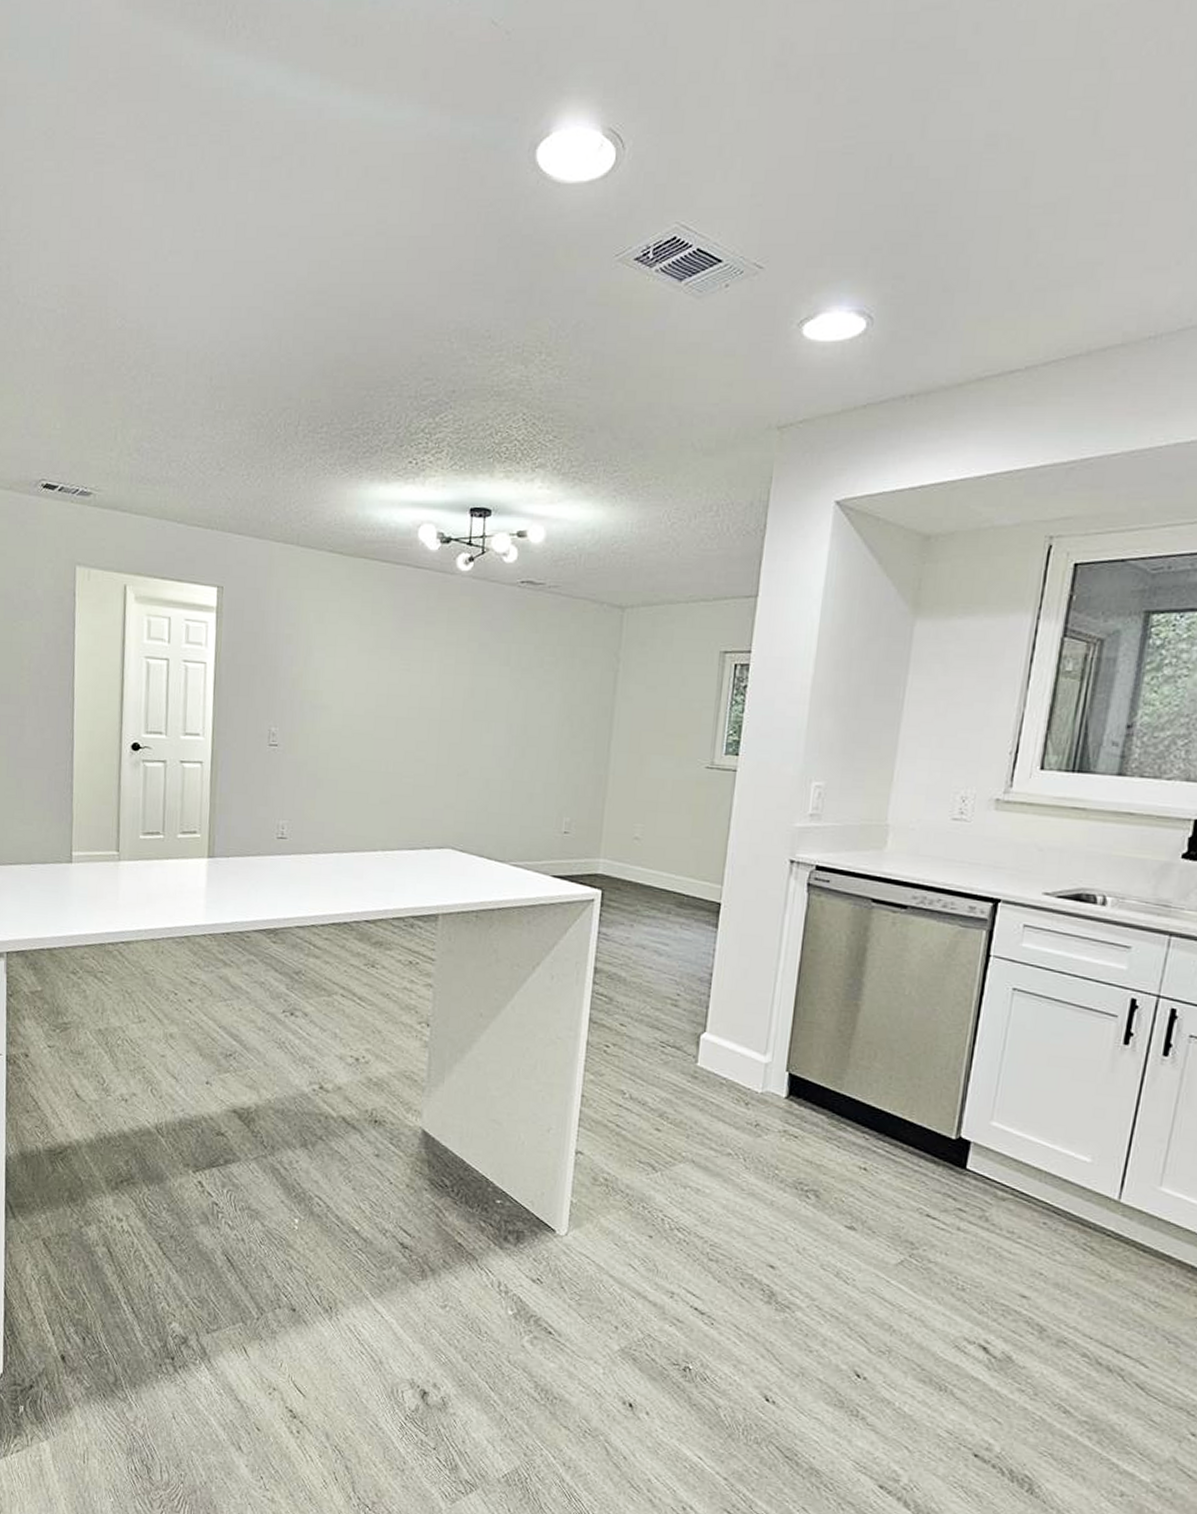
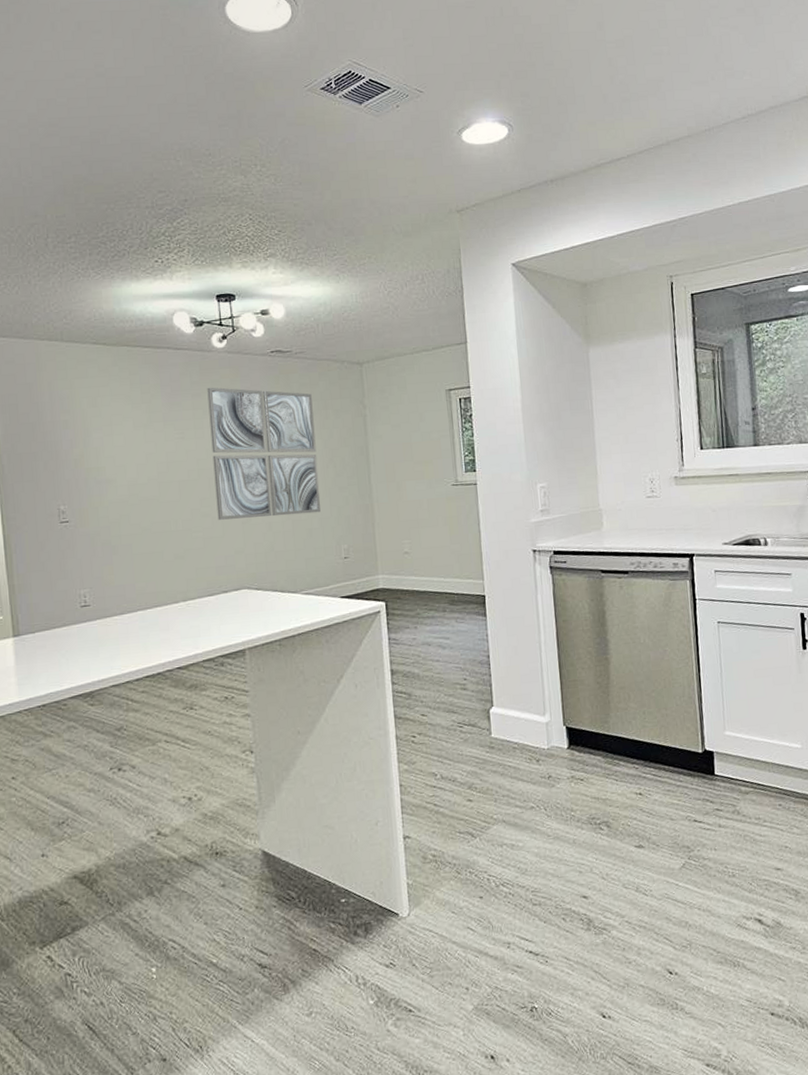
wall art: none [432,615,559,777] -> present [207,387,321,520]

